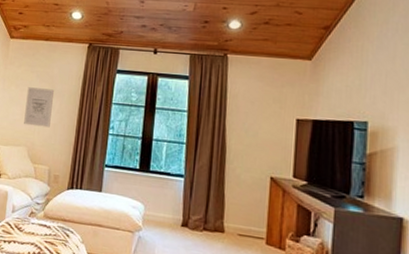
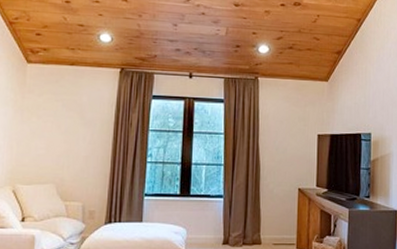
wall art: present [24,87,55,128] -> none [50,117,85,161]

